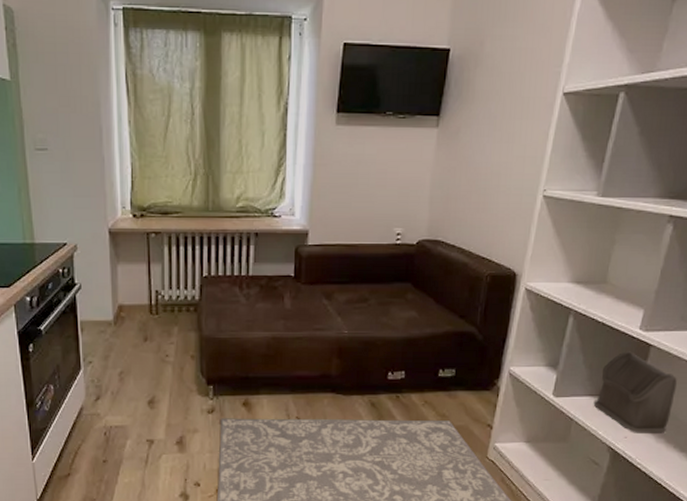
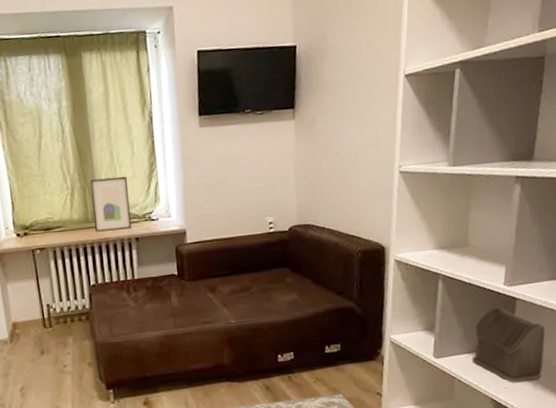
picture frame: none [213,167,254,224] -> present [90,176,132,232]

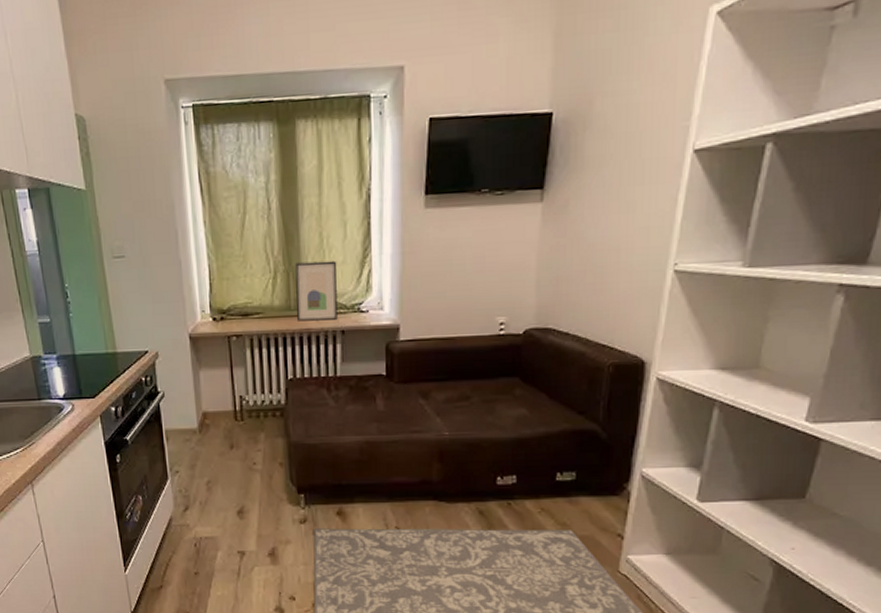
decorative box: present [471,306,546,384] -> none [749,447,860,546]

